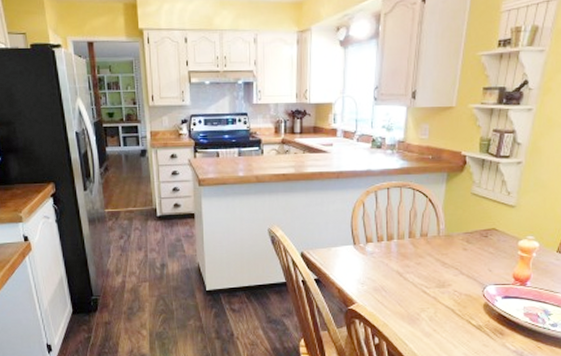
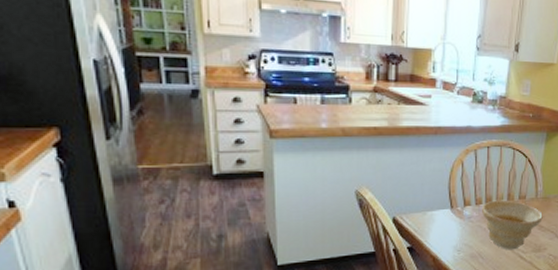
bowl: none [383,237,446,285] -> present [481,200,543,250]

